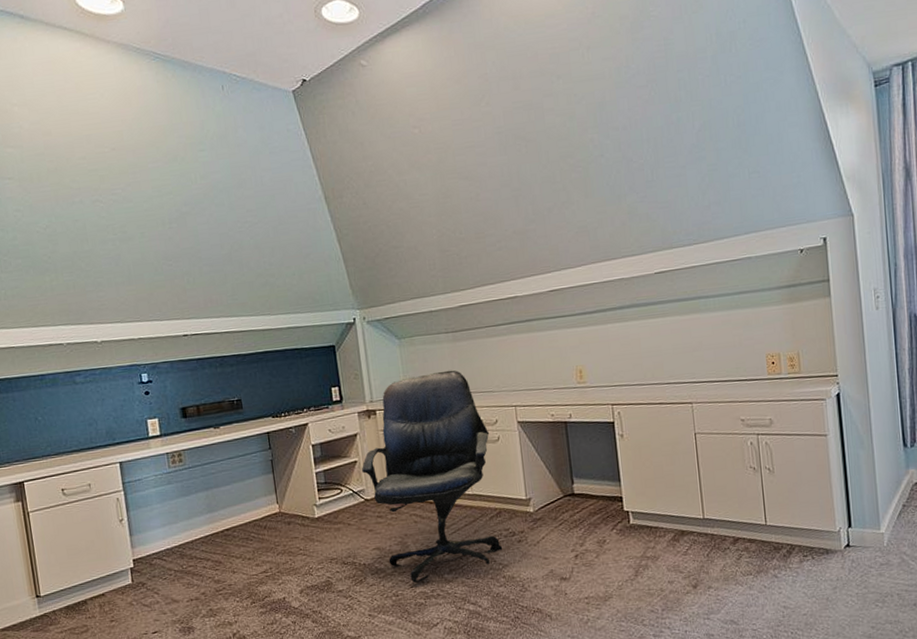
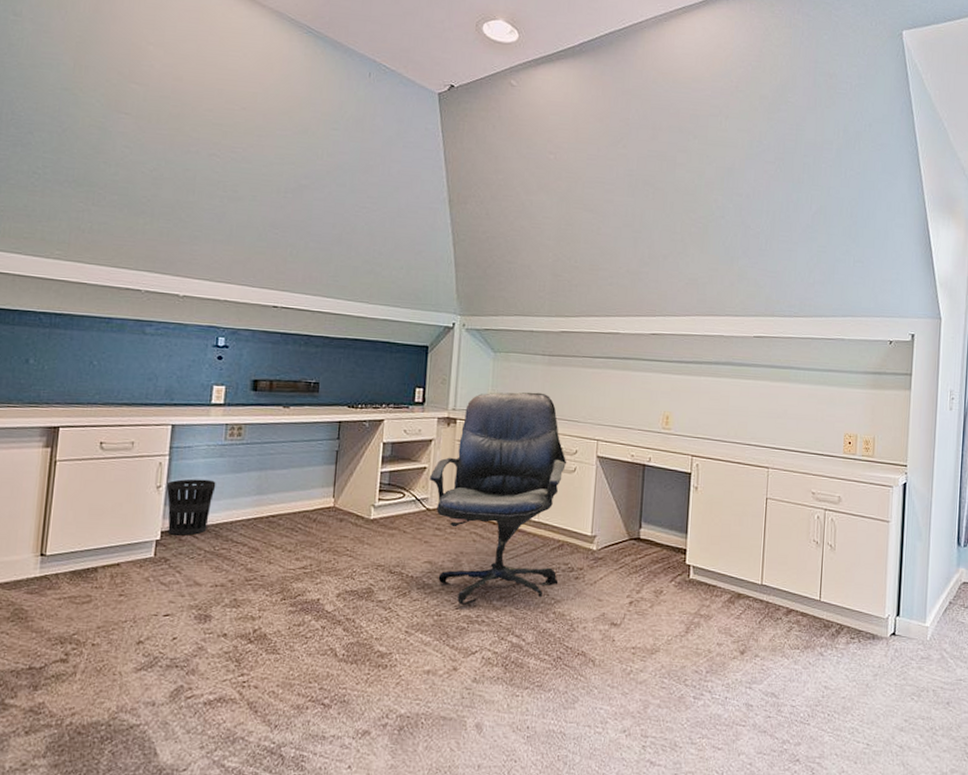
wastebasket: none [127,506,172,561] -> present [166,479,216,536]

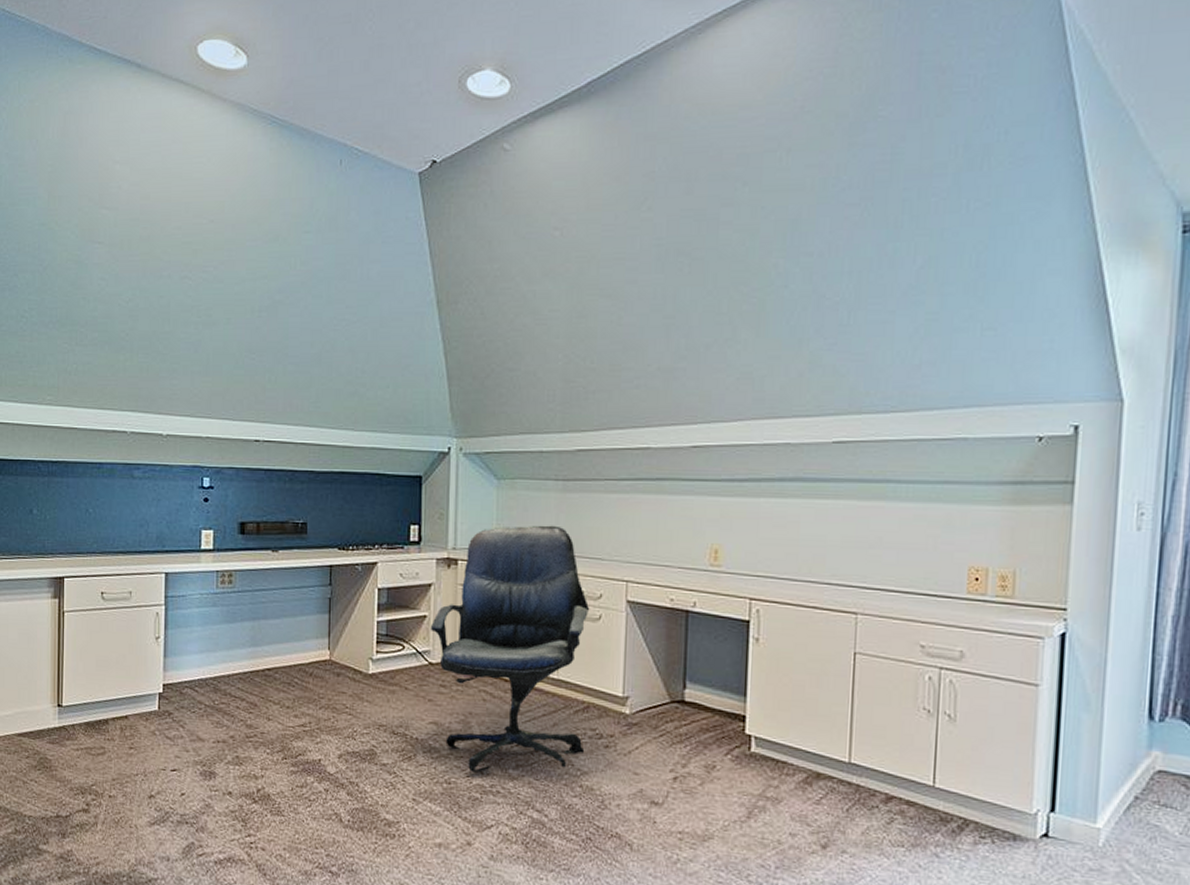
wastebasket: present [166,479,216,536] -> none [164,629,211,689]

